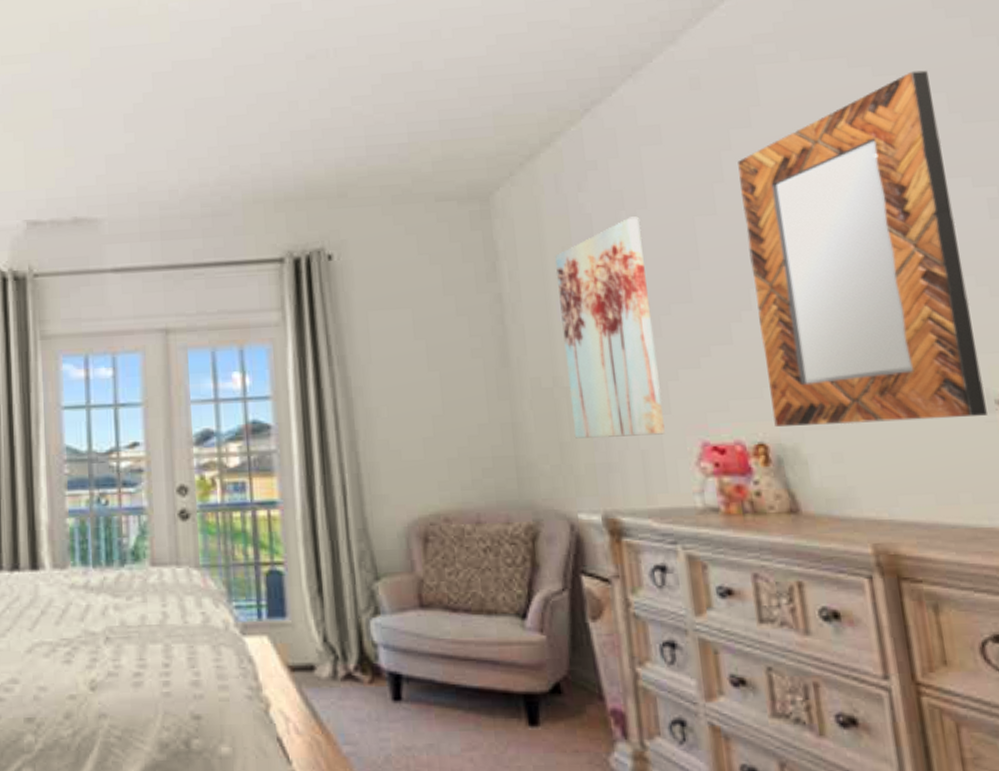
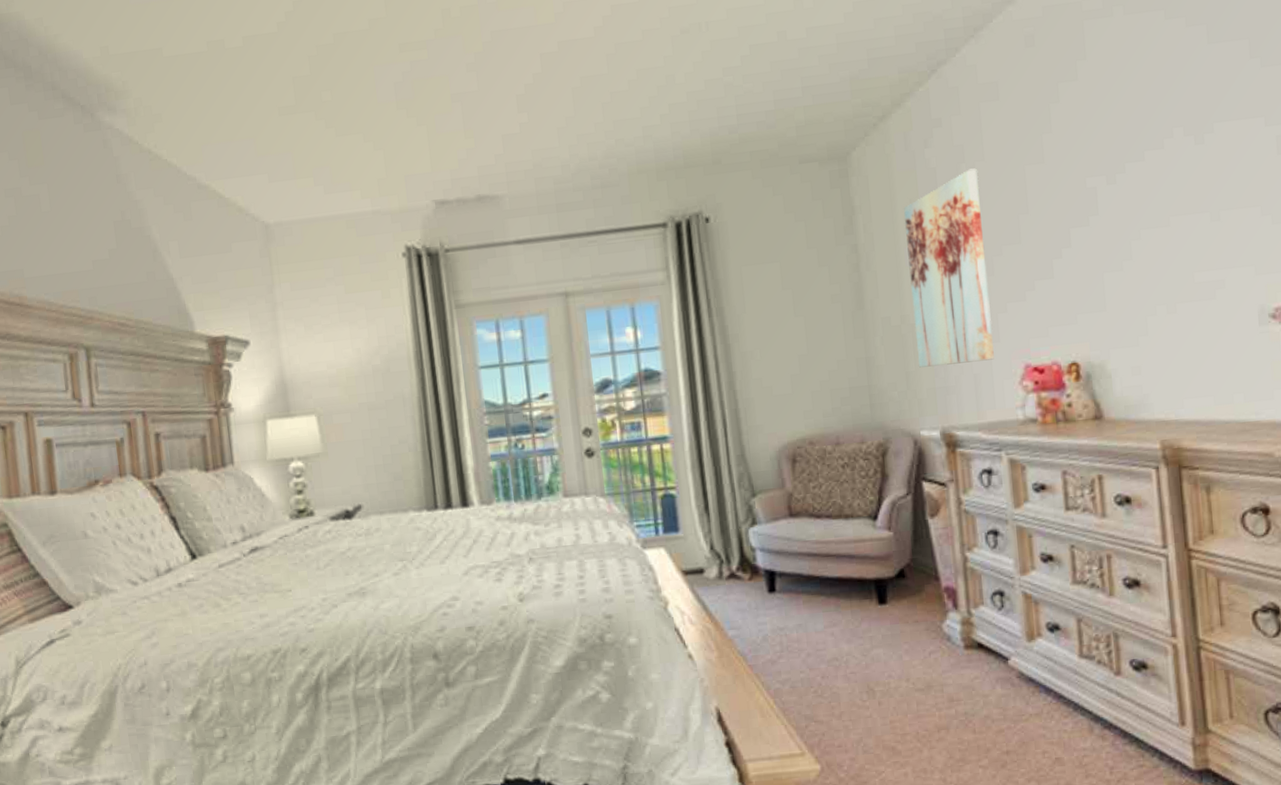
home mirror: present [737,70,987,427] -> none [1064,19,1261,347]

